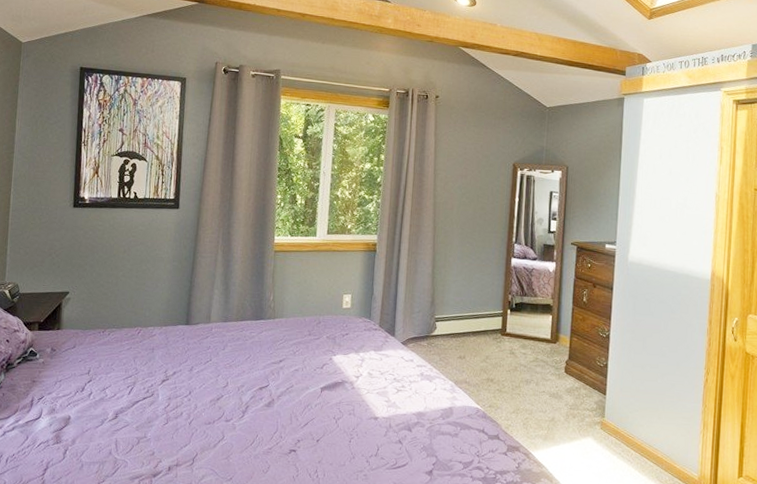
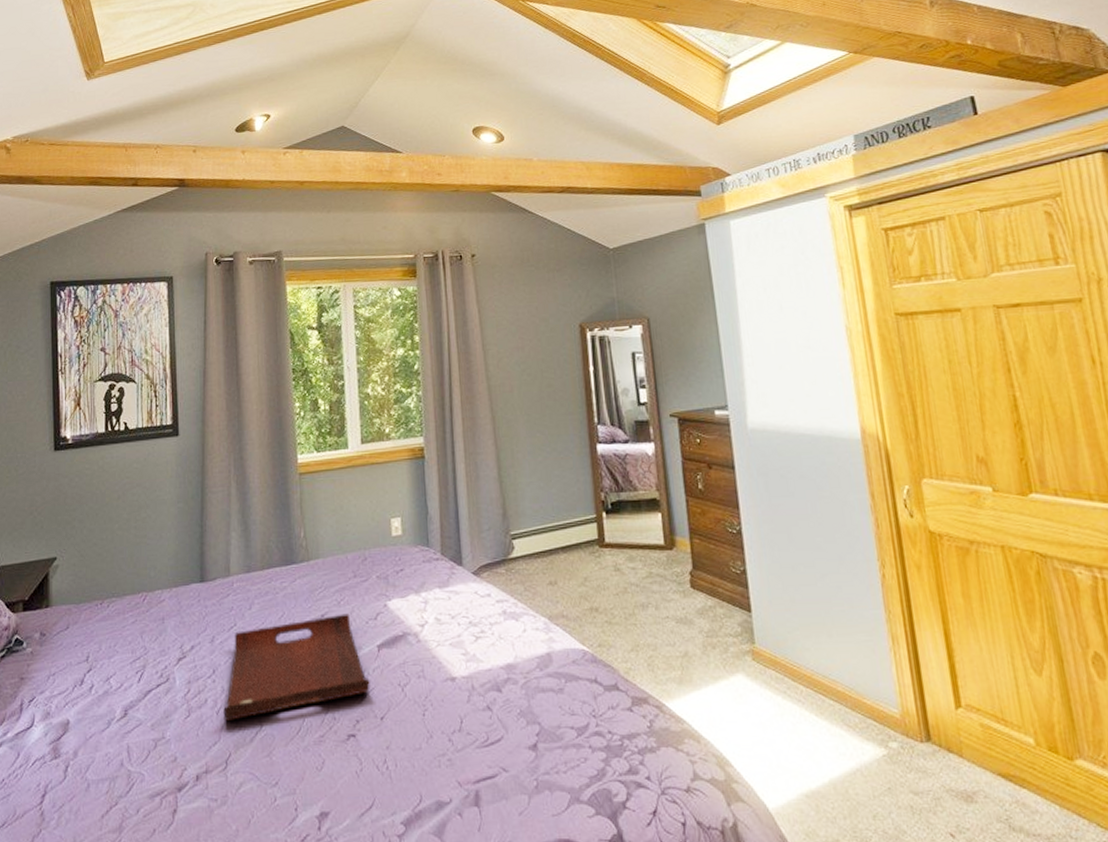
serving tray: none [194,361,312,430] -> present [223,613,370,721]

